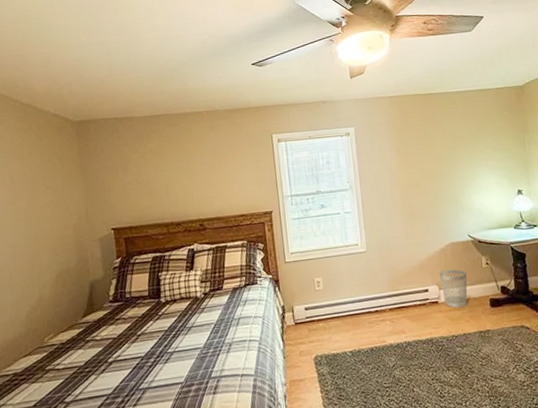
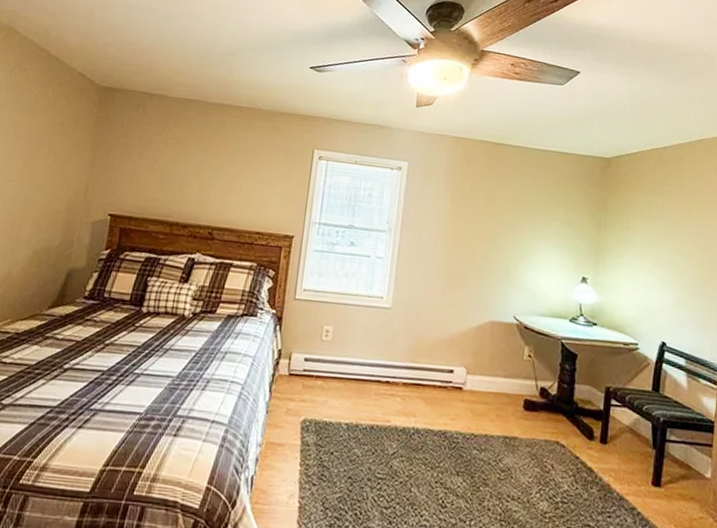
wastebasket: present [440,269,468,308] -> none [470,351,503,402]

